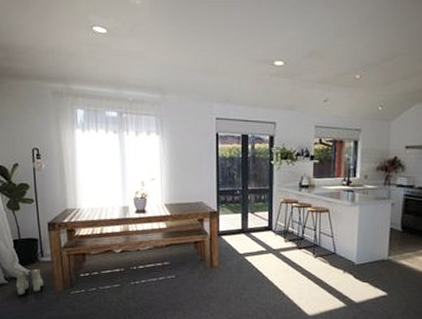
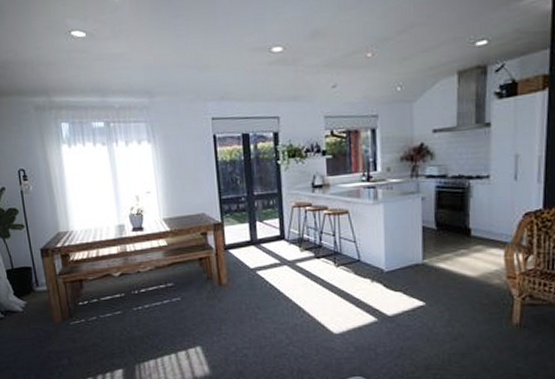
boots: present [16,268,44,295] -> none [12,299,42,329]

